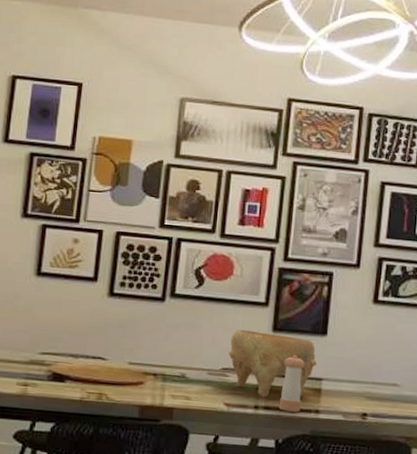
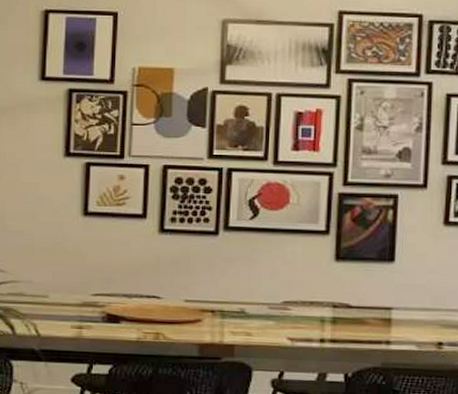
decorative bowl: present [229,329,317,398] -> none [289,260,385,330]
pepper shaker: present [278,355,305,413] -> none [346,285,372,344]

